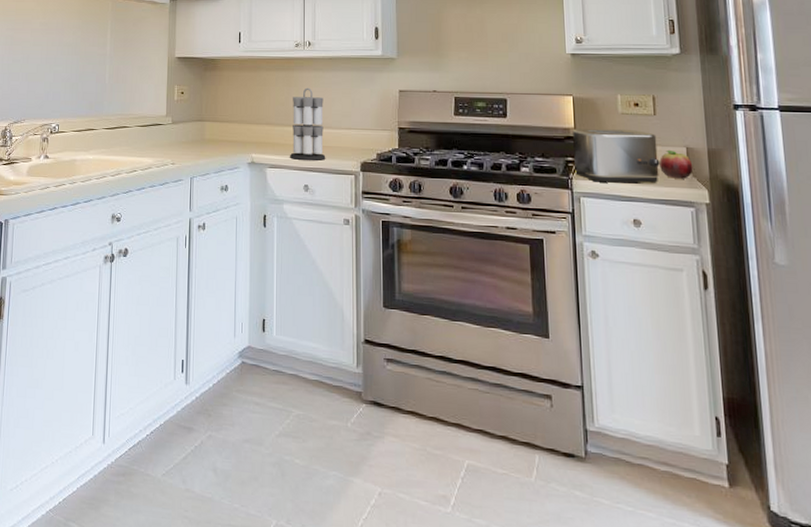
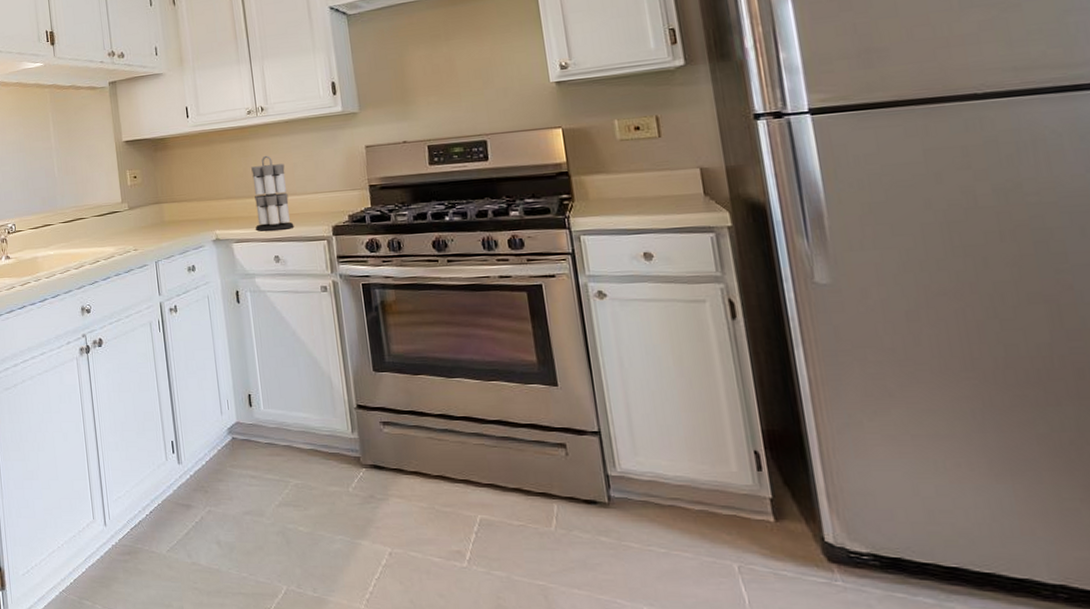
toaster: present [573,128,660,183] -> none [565,156,670,218]
fruit: present [659,149,694,179] -> none [669,173,710,204]

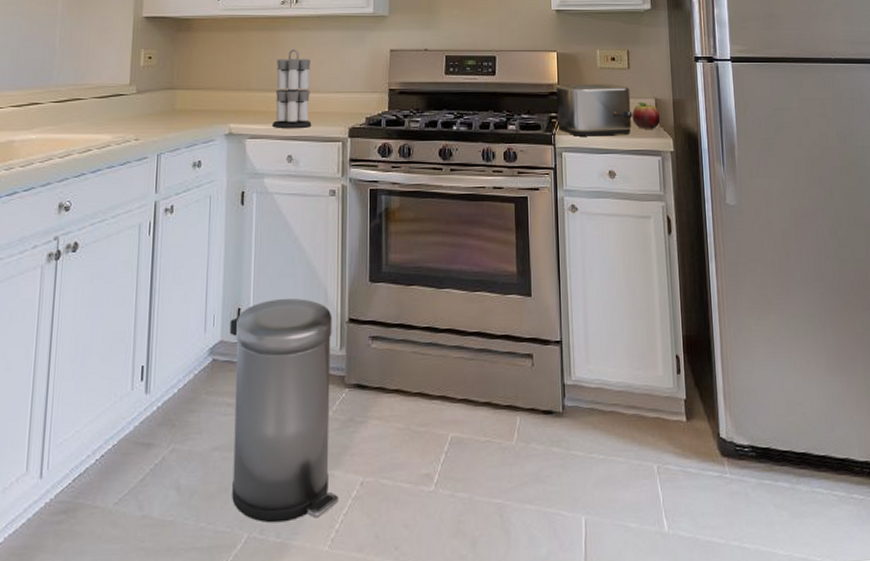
pedal bin: none [242,386,370,580] -> present [229,299,339,523]
toaster: none [565,156,670,218] -> present [556,83,632,136]
fruit: none [669,173,710,204] -> present [632,101,661,129]

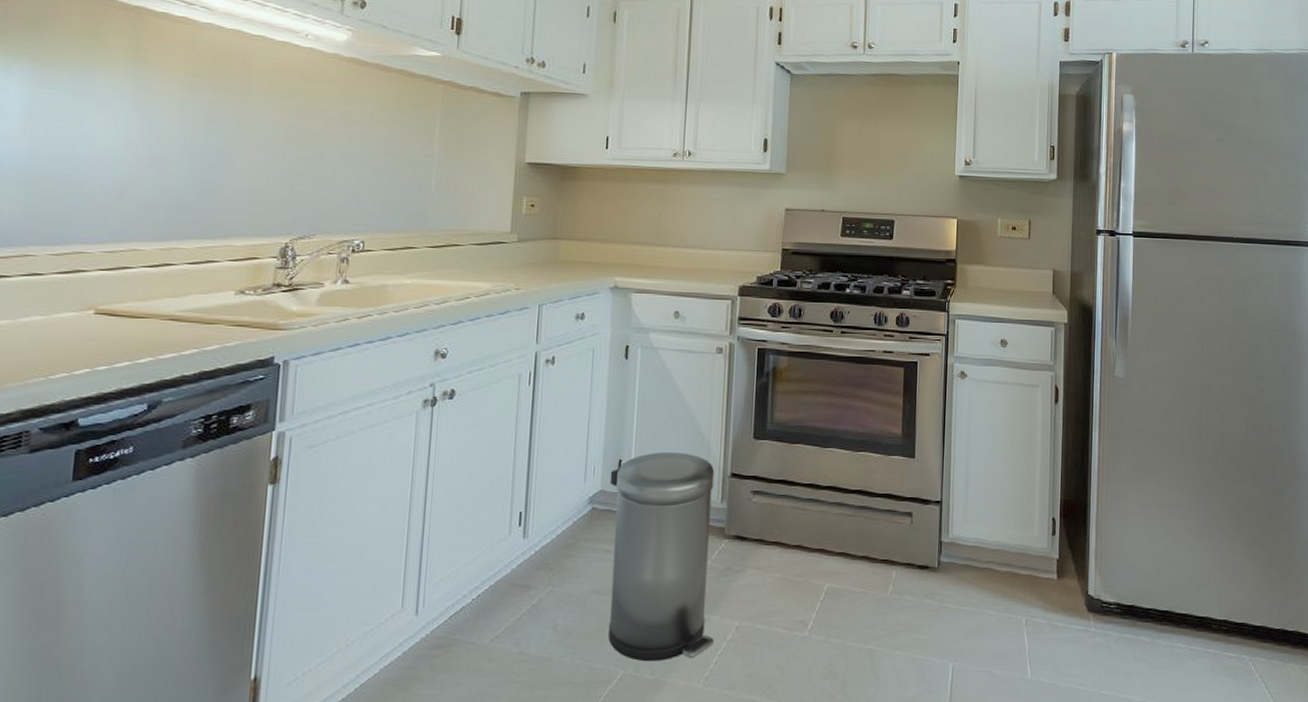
spice rack: present [273,49,312,128] -> none [660,203,702,284]
toaster: present [556,83,632,136] -> none [953,251,1029,305]
fruit: present [632,101,661,129] -> none [1029,272,1057,300]

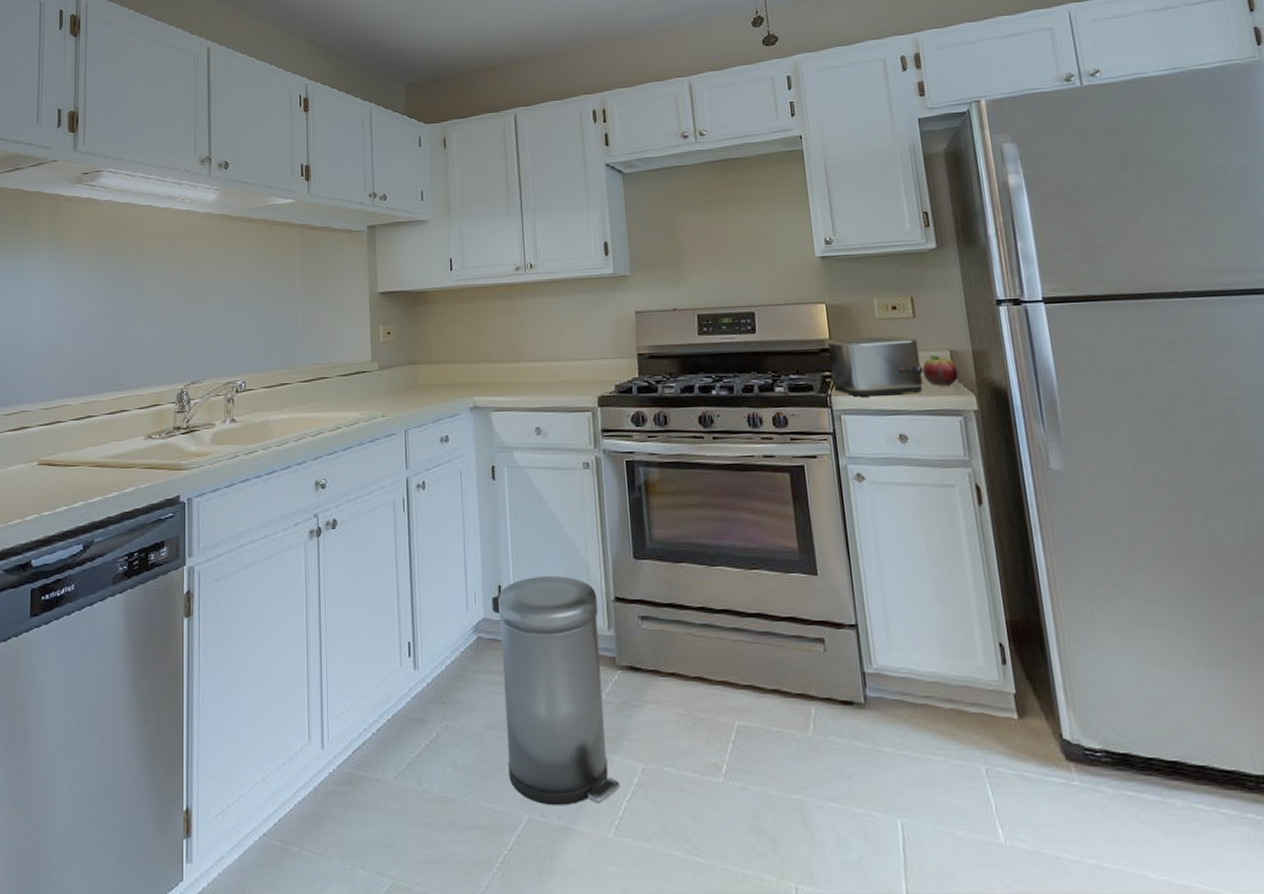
toaster: none [953,251,1029,305] -> present [828,335,923,397]
fruit: none [1029,272,1057,300] -> present [922,354,959,386]

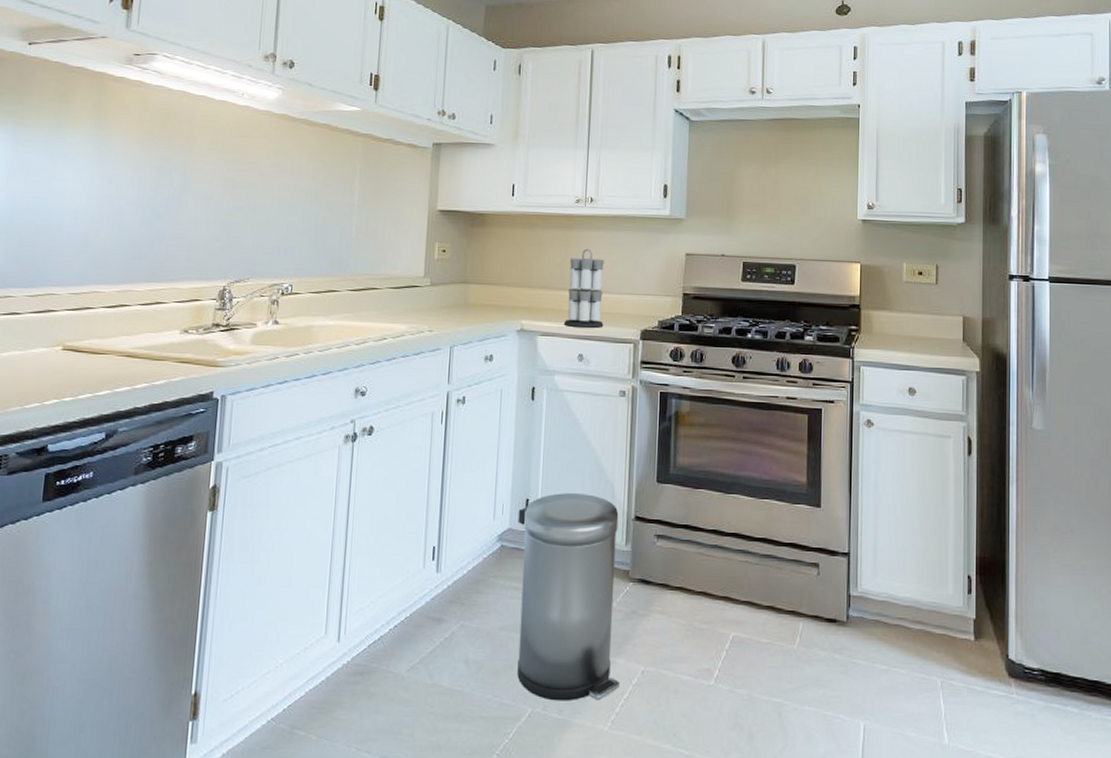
spice rack: none [516,316,558,400] -> present [564,248,604,328]
toaster: present [828,335,923,397] -> none [857,297,938,352]
fruit: present [922,354,959,386] -> none [937,318,968,348]

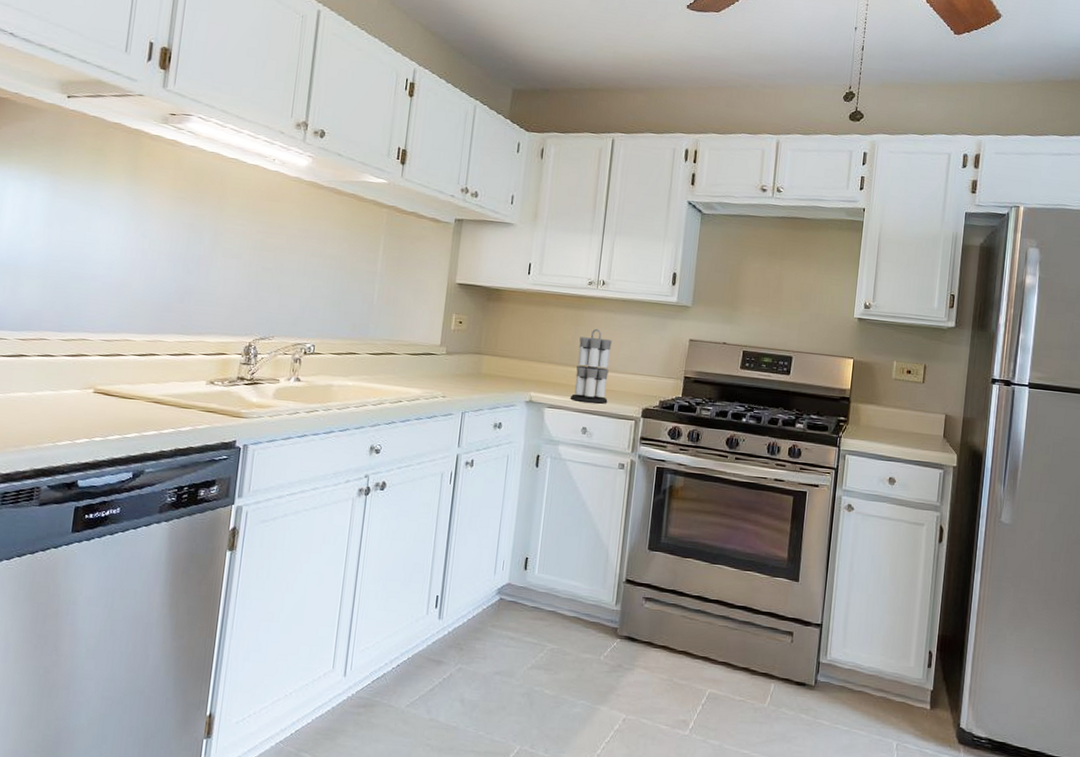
pedal bin: present [517,493,621,701] -> none [508,554,611,743]

